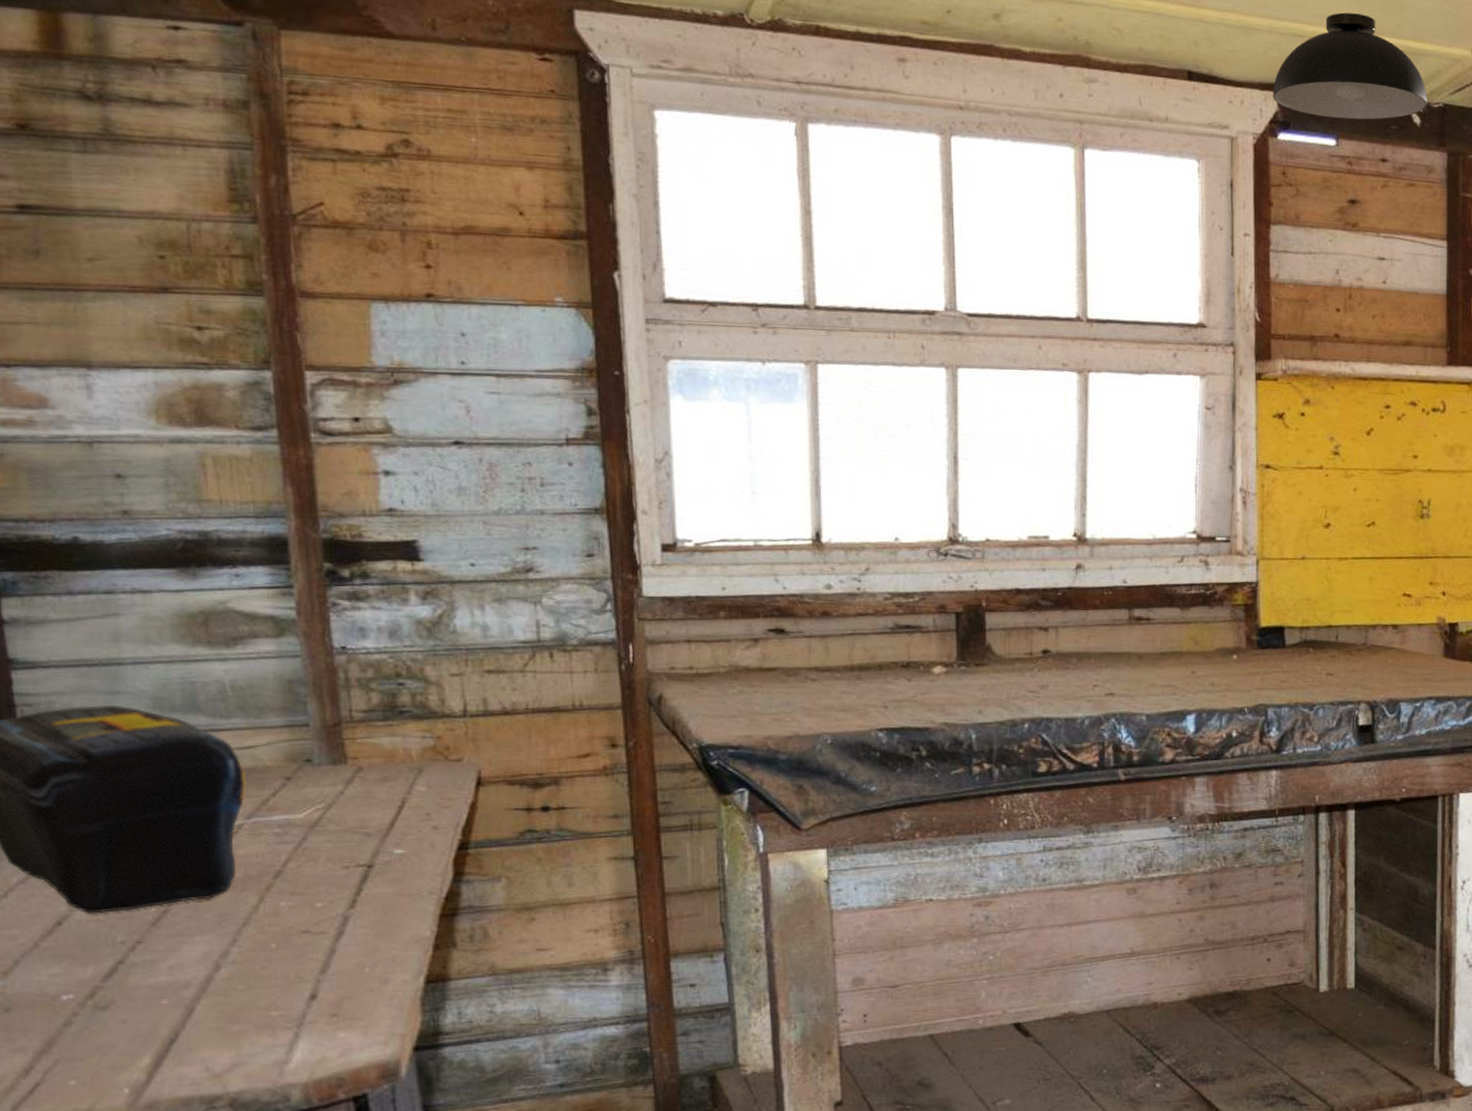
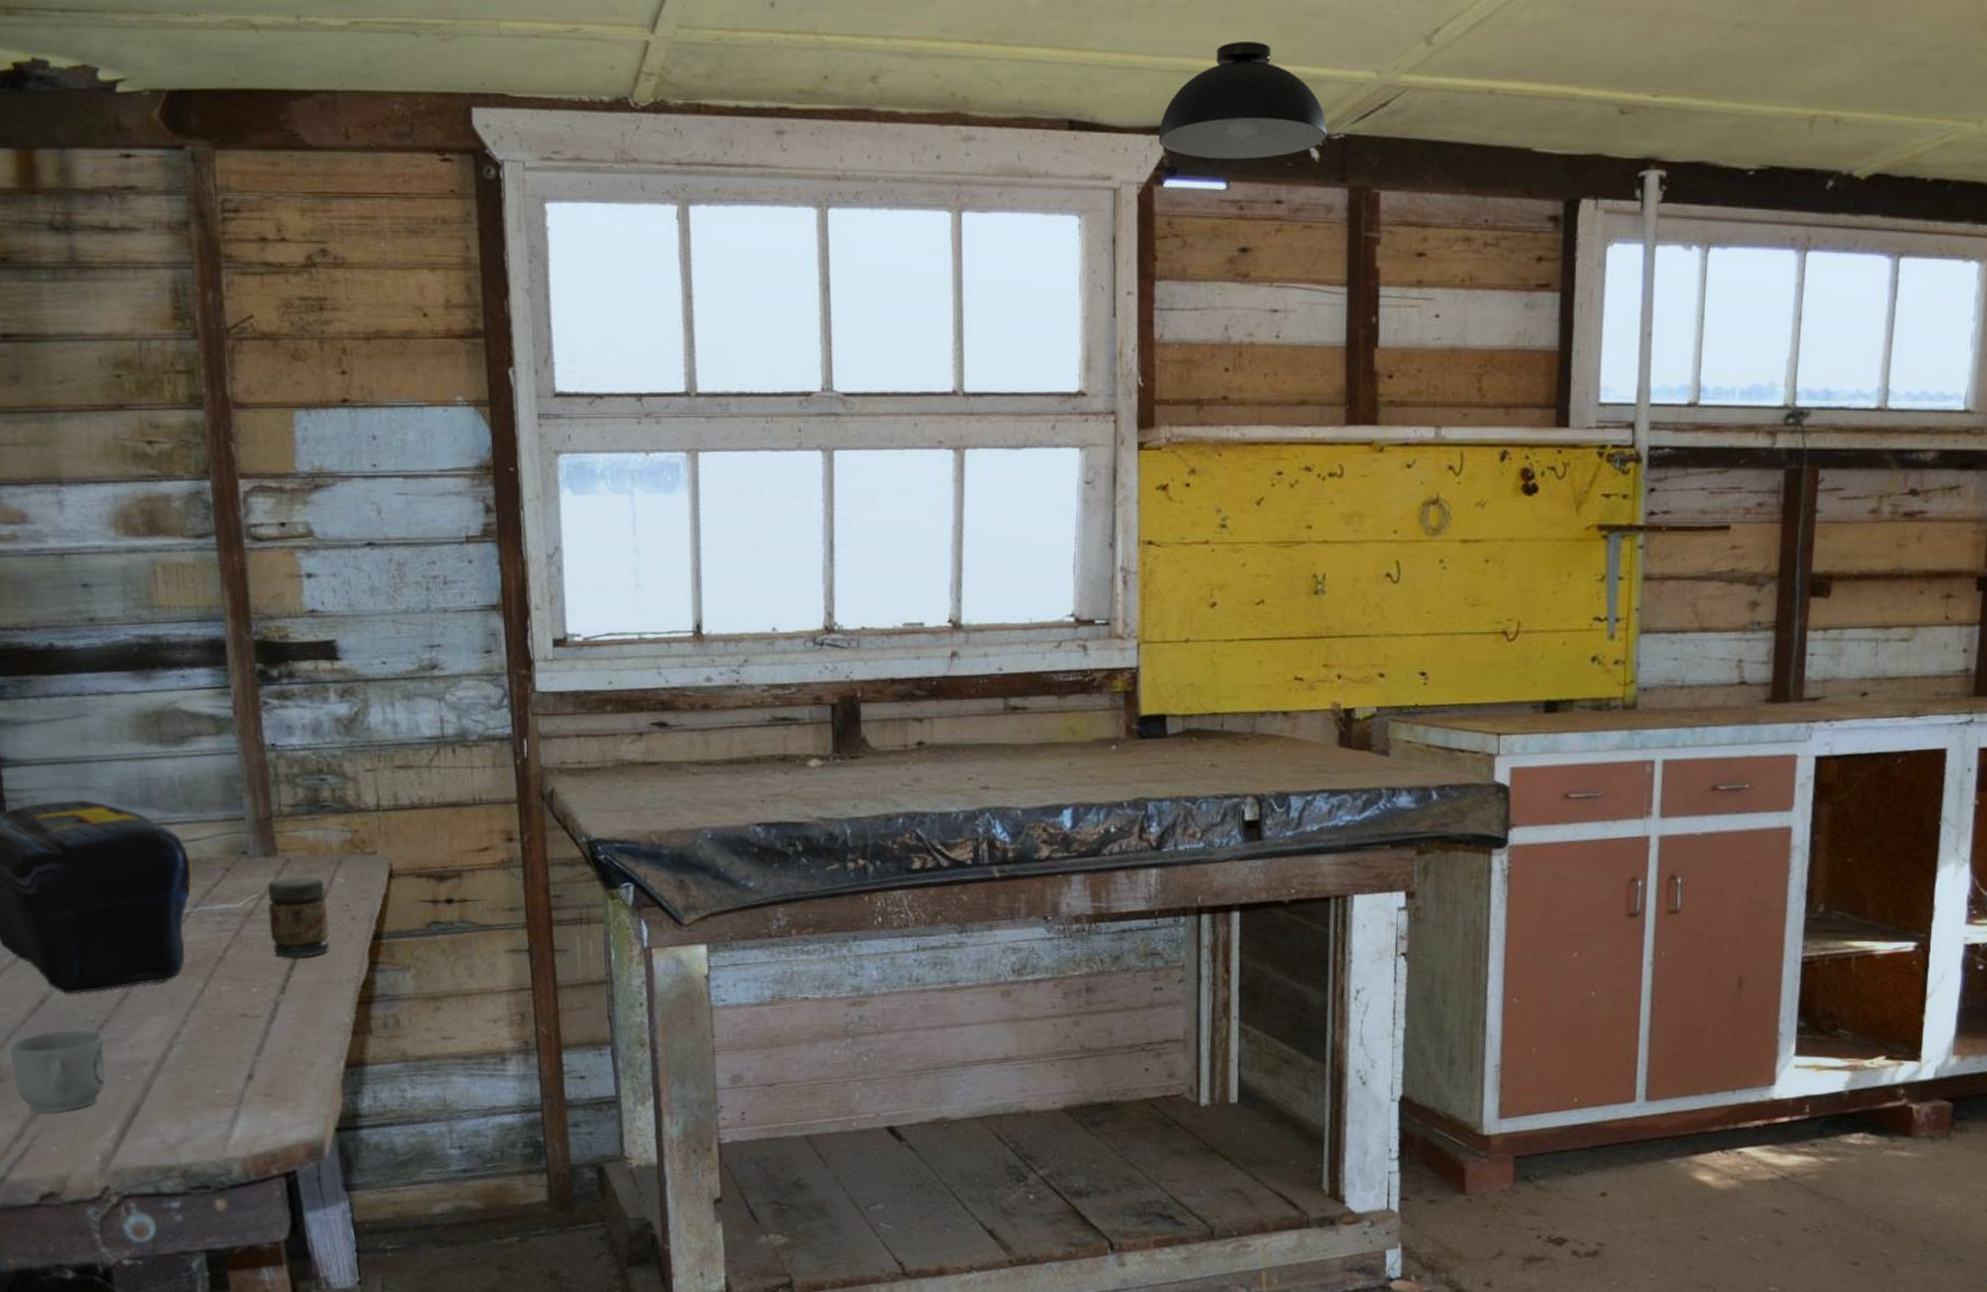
mug: none [18,952,137,1044] -> present [10,1029,106,1113]
jar: none [335,785,409,870] -> present [267,876,330,958]

